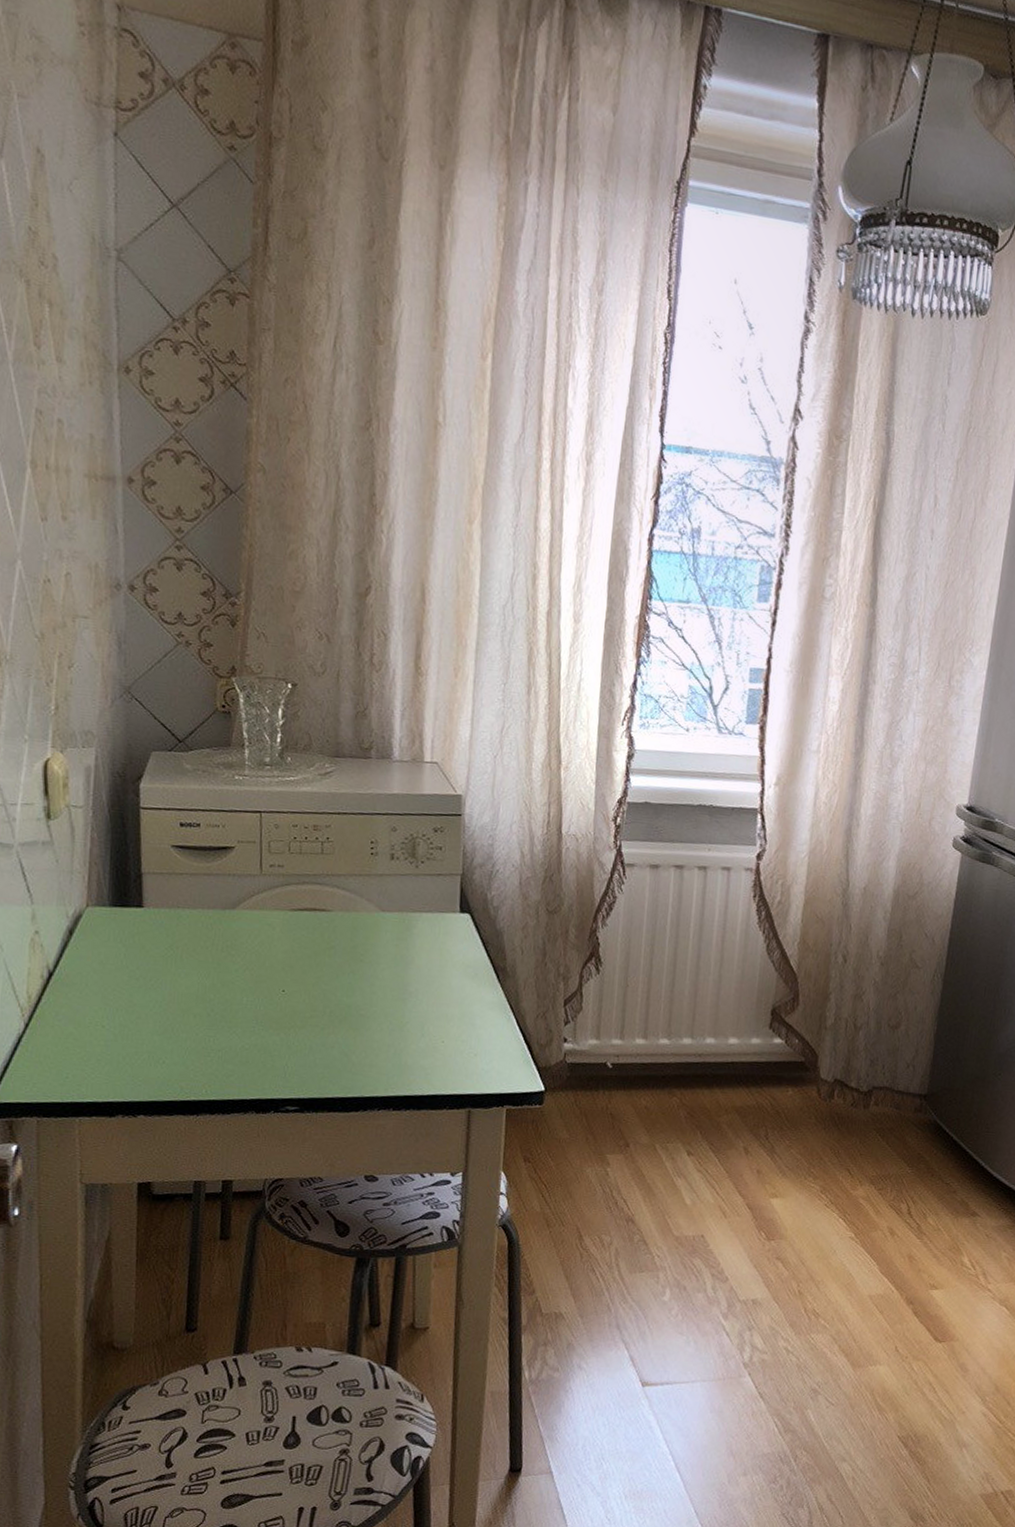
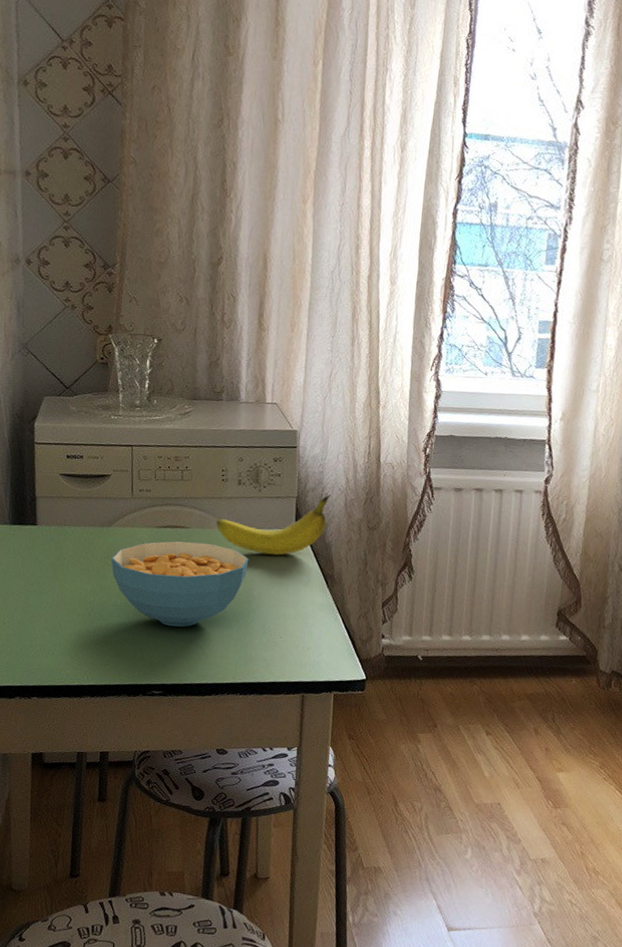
cereal bowl: none [235,927,404,1030] -> present [111,541,249,627]
fruit: none [364,871,502,944] -> present [216,494,330,555]

